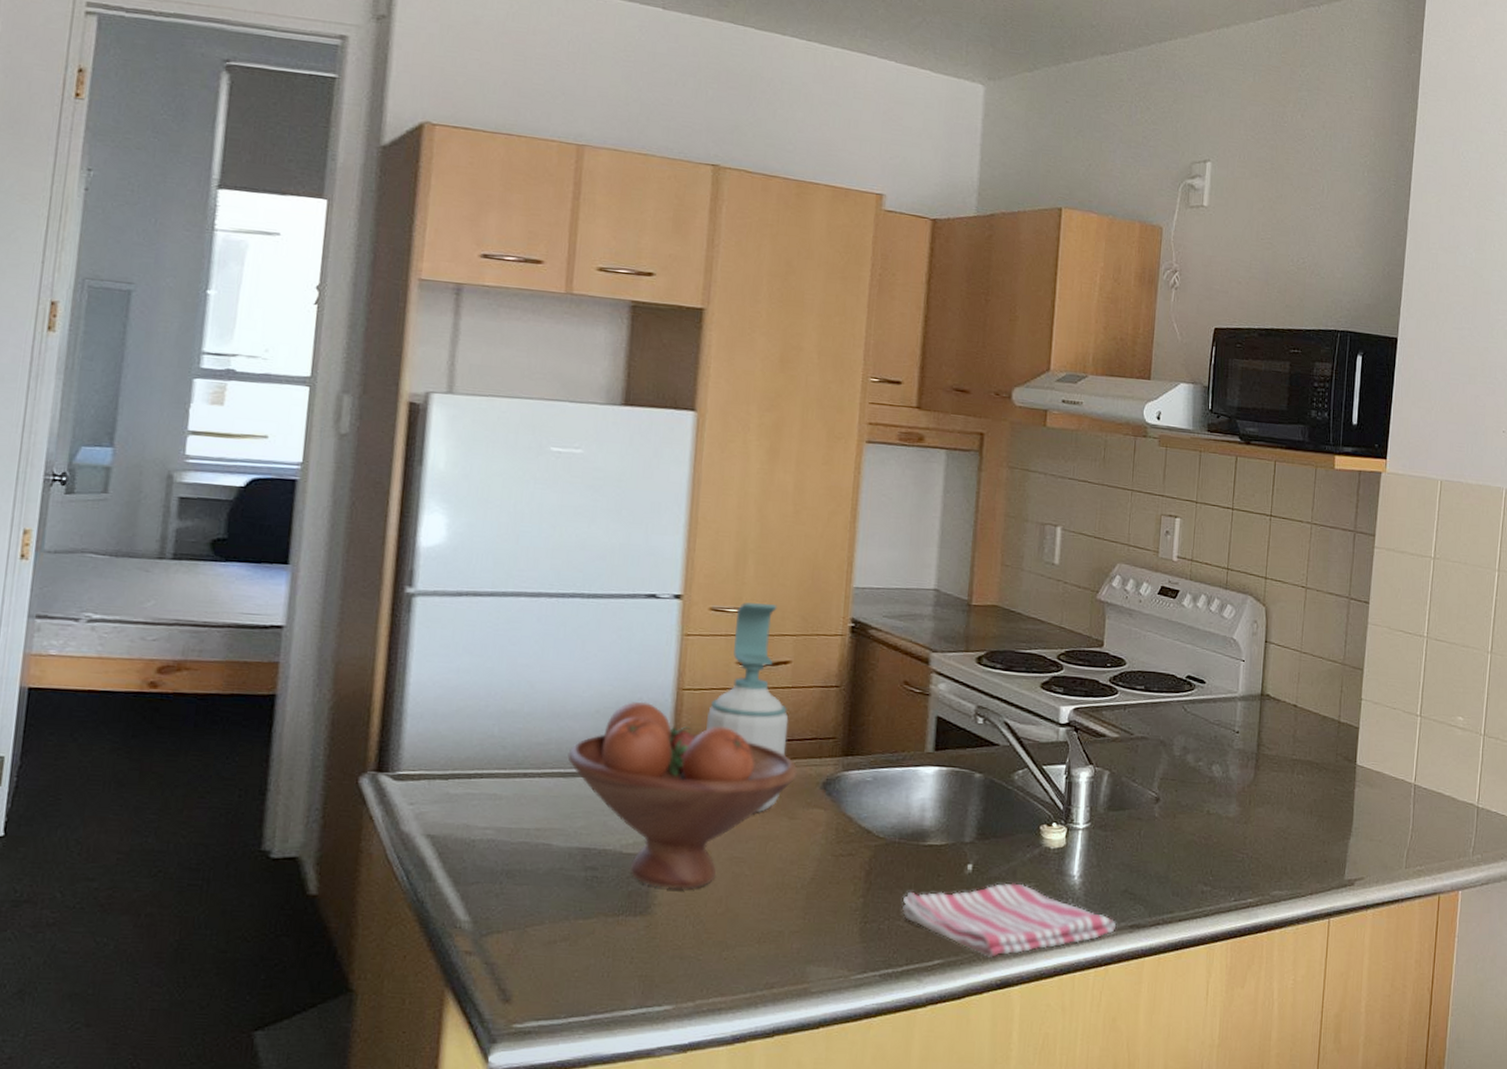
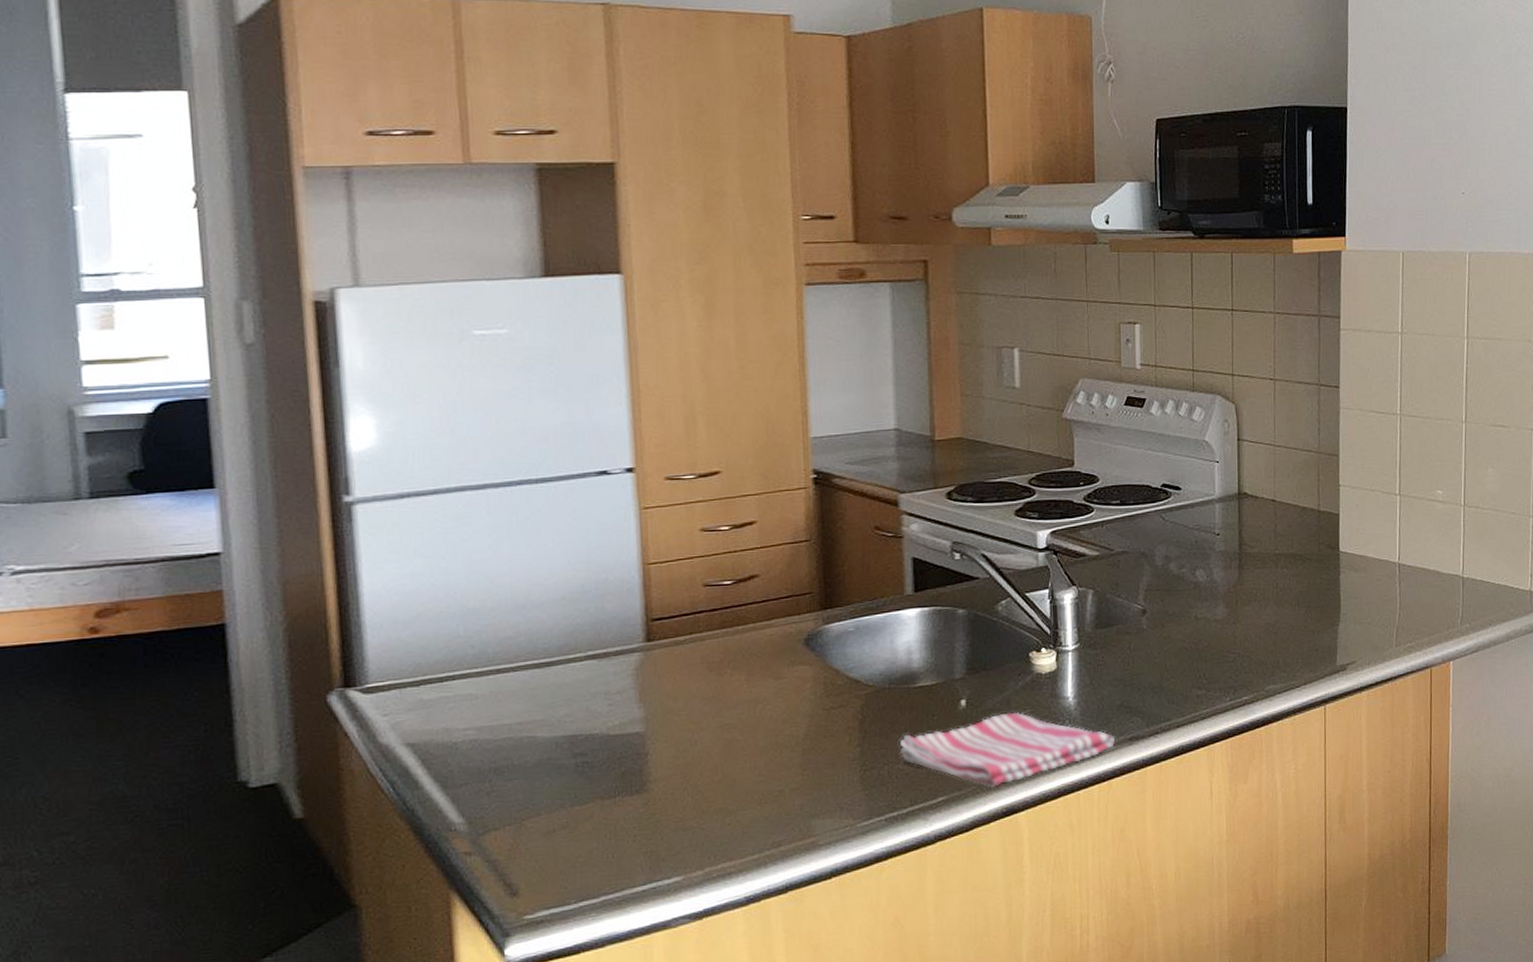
fruit bowl: present [567,701,799,889] -> none [539,581,779,765]
soap bottle: present [706,602,789,812] -> none [678,466,763,677]

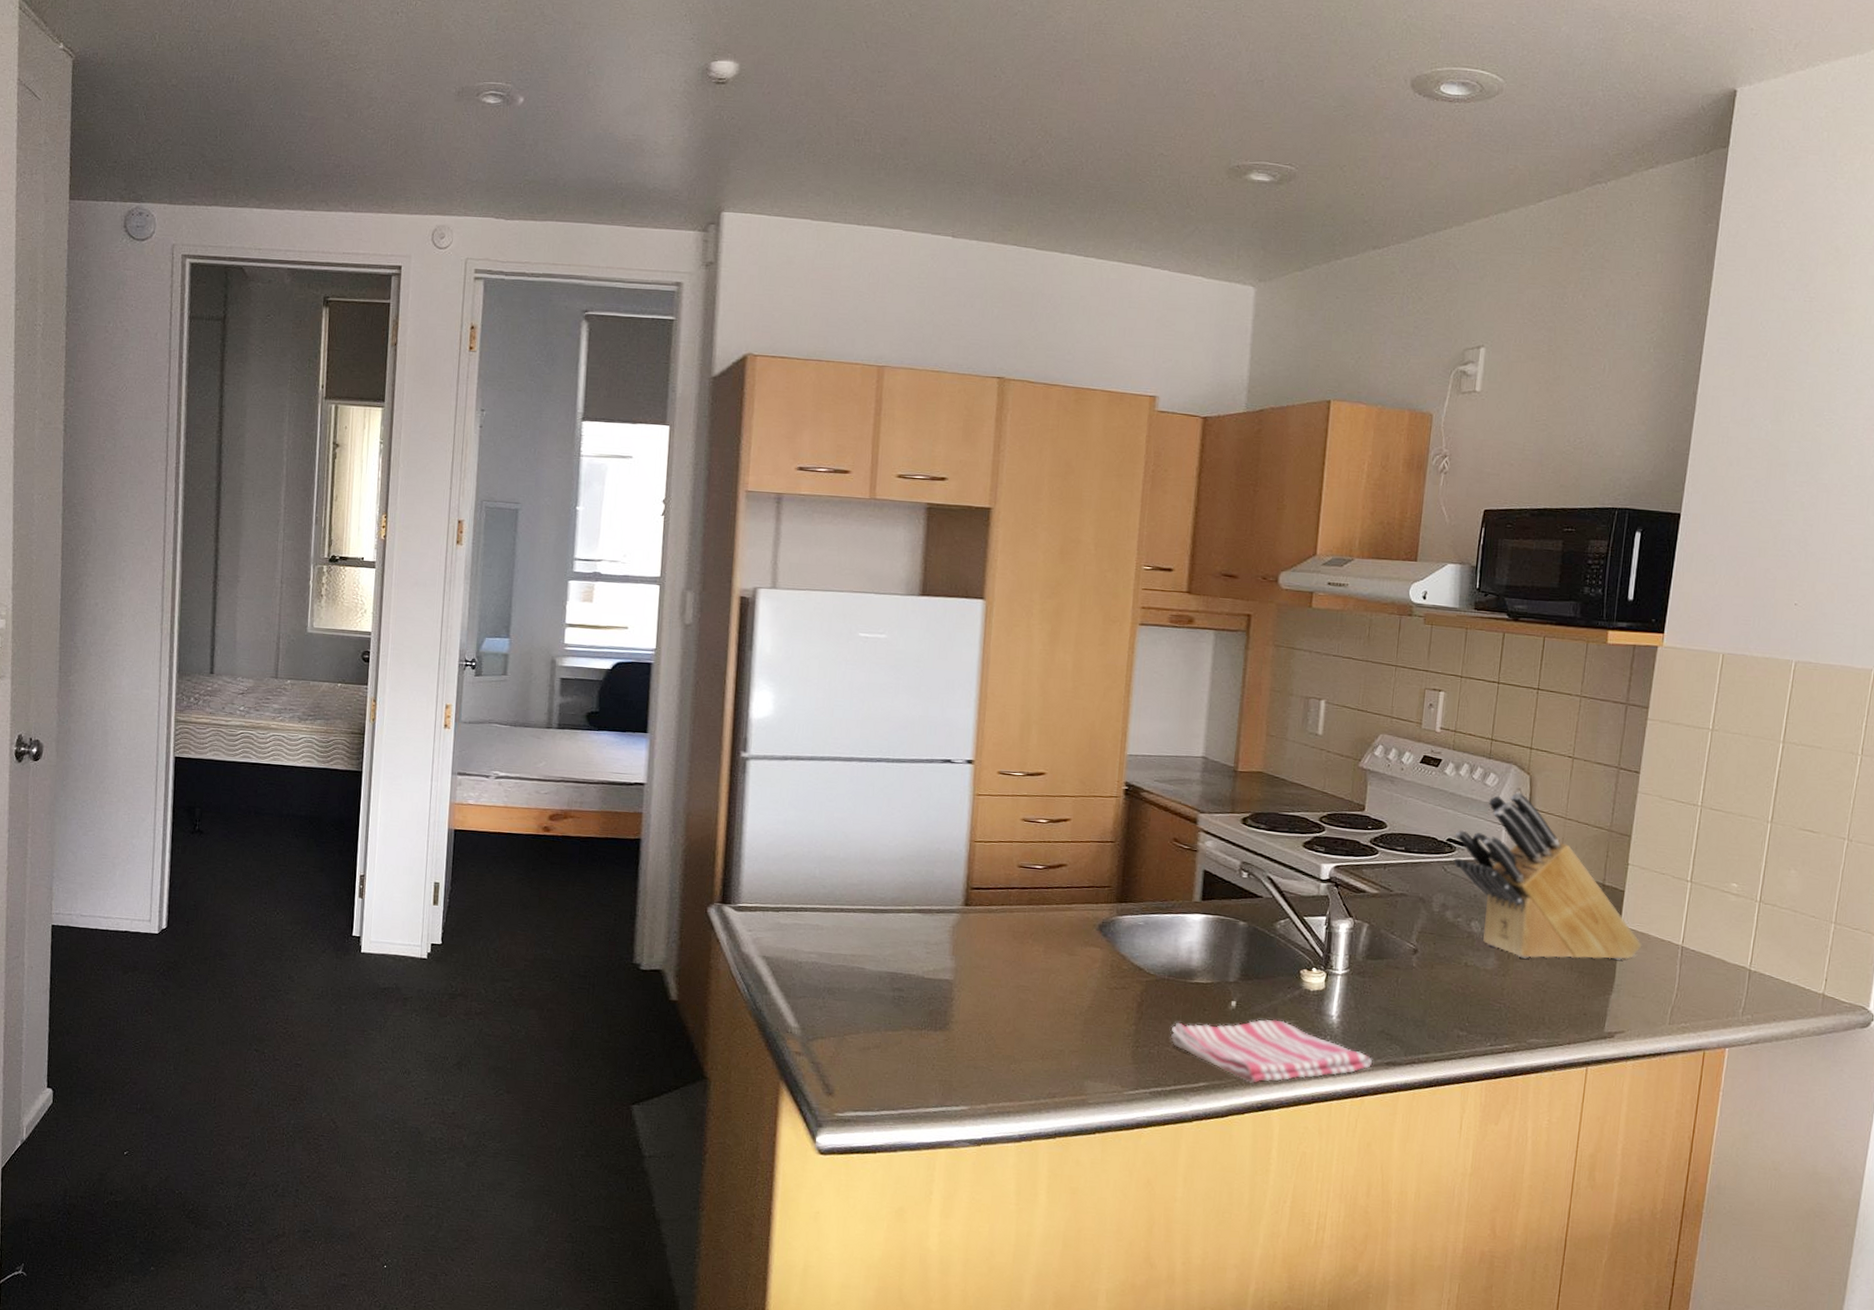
knife block: none [1168,424,1362,602] -> present [1454,792,1642,960]

